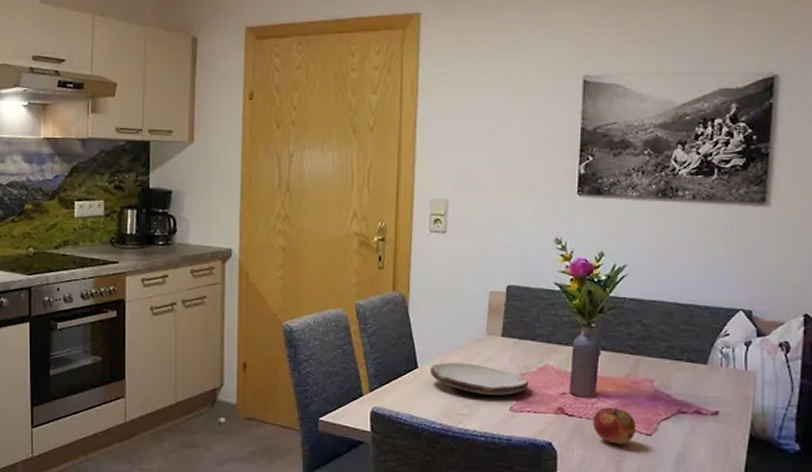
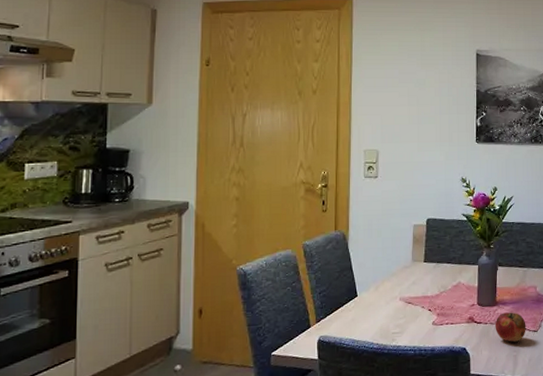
plate: present [429,361,529,395] -> none [367,287,447,314]

